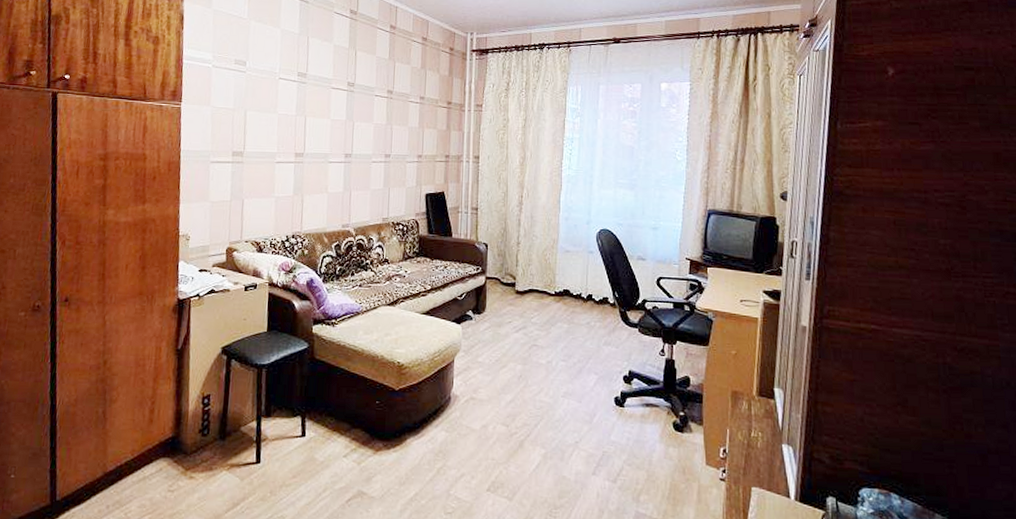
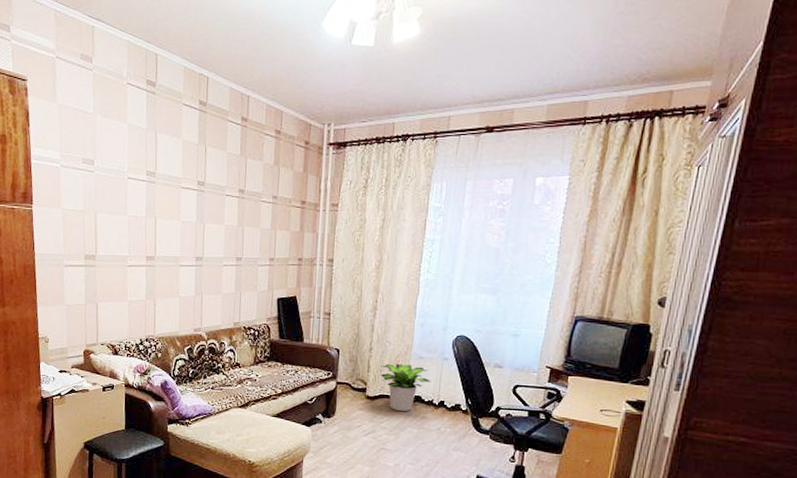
potted plant: none [528,258,579,307] -> present [380,363,431,412]

